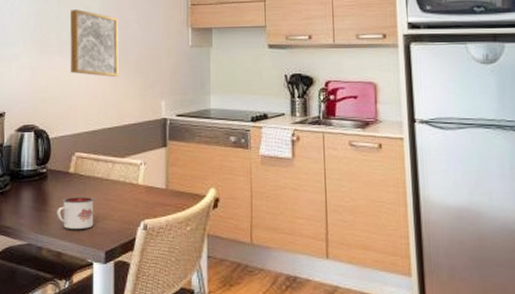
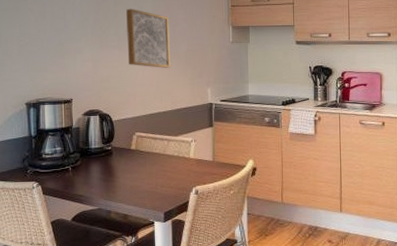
mug: present [57,197,94,229] -> none [122,169,154,195]

